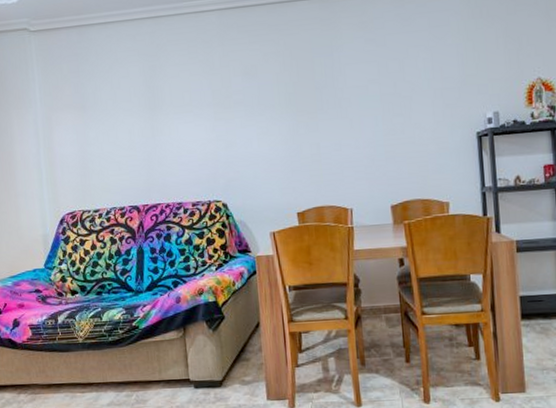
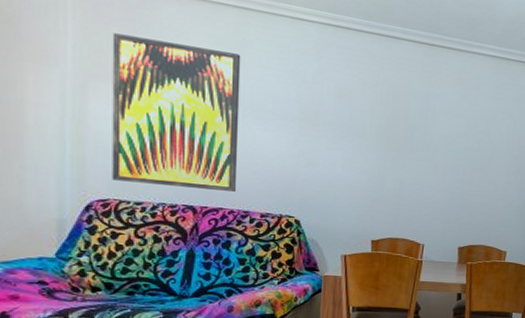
wall art: none [63,59,169,194] -> present [112,33,241,192]

